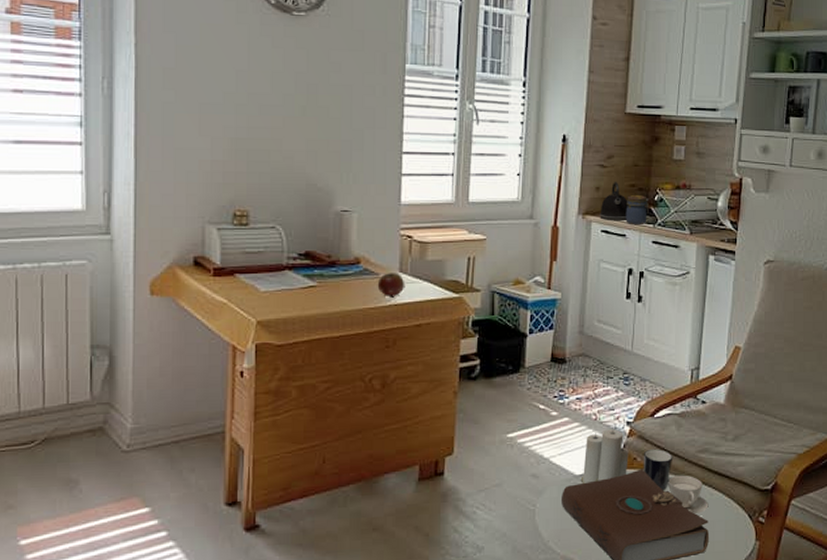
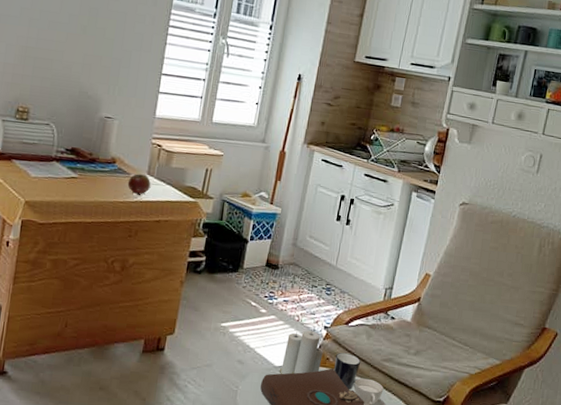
kettle: present [600,181,628,222] -> none [322,118,348,154]
jar: present [626,194,649,226] -> none [344,132,366,160]

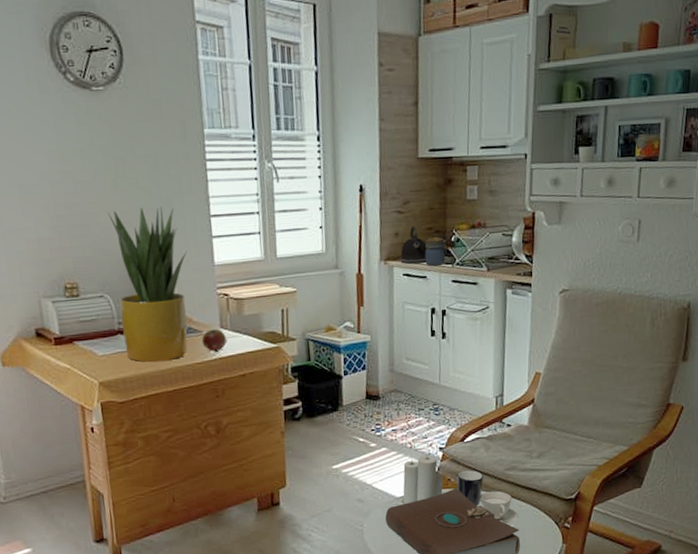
planter: none [56,53,134,194] -> present [107,206,188,362]
kettle: none [322,118,348,154] -> present [400,225,427,265]
jar: none [344,132,366,160] -> present [425,236,447,267]

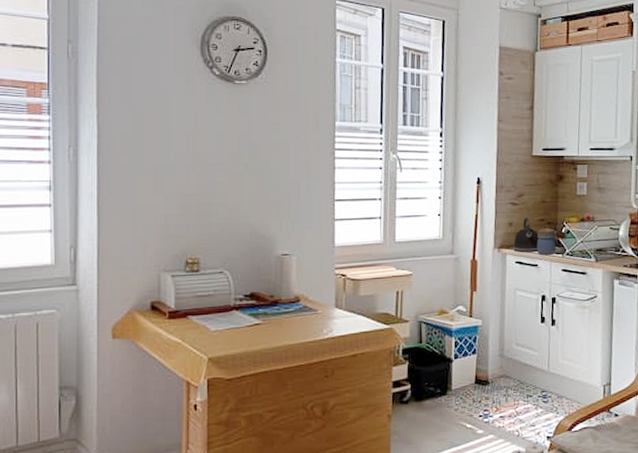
planter: present [107,206,188,362] -> none [236,190,310,339]
fruit: present [201,329,226,351] -> none [316,308,340,330]

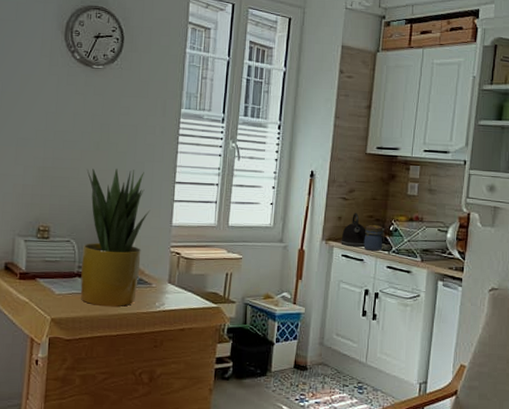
planter: none [236,190,310,339] -> present [80,169,150,307]

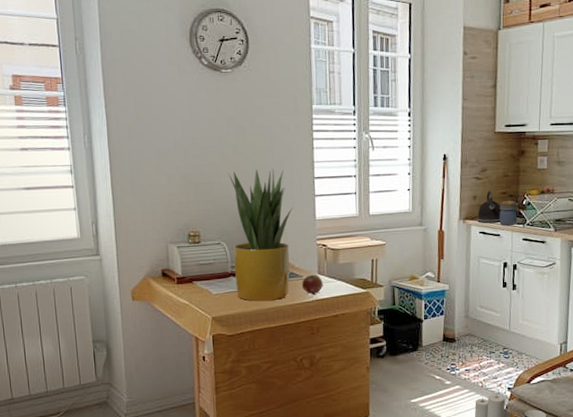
fruit: none [149,283,172,304] -> present [301,275,323,294]

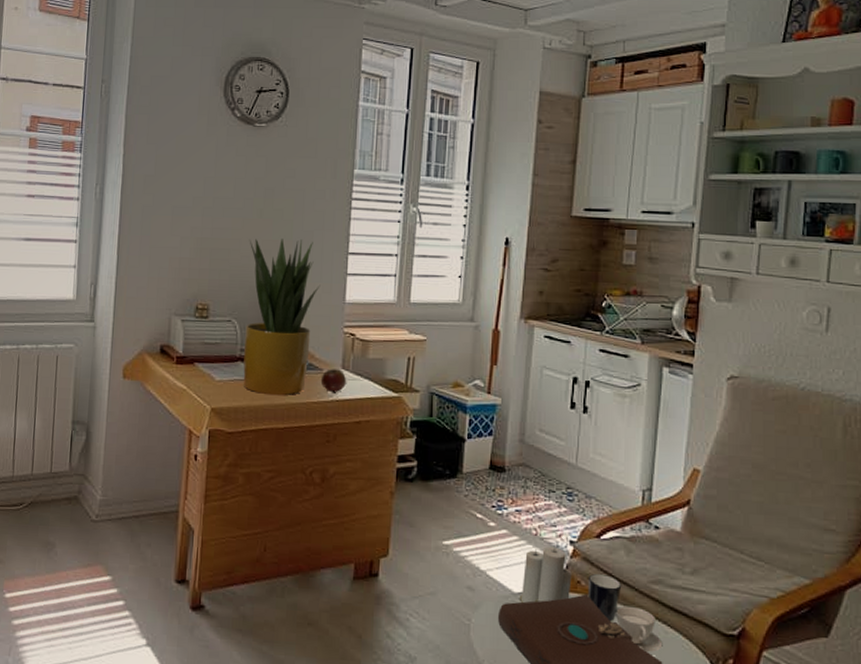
kettle: present [477,190,501,224] -> none [543,285,573,328]
jar: present [499,200,519,227] -> none [570,299,596,333]

